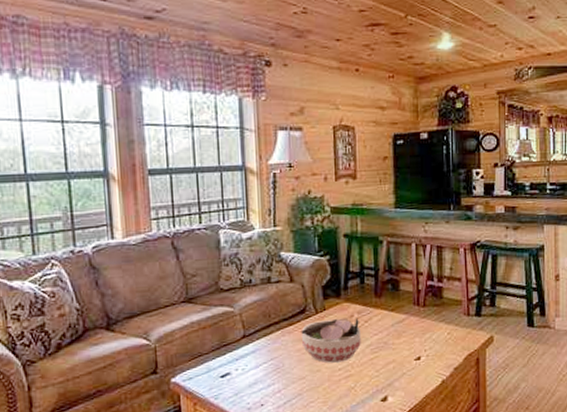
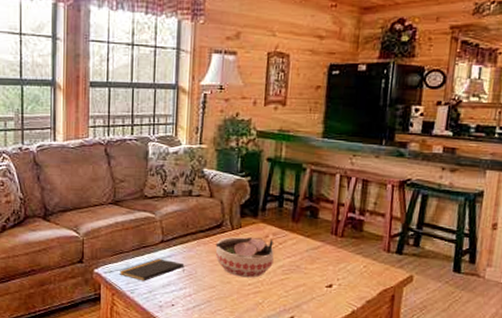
notepad: none [200,355,271,384] -> present [120,258,185,281]

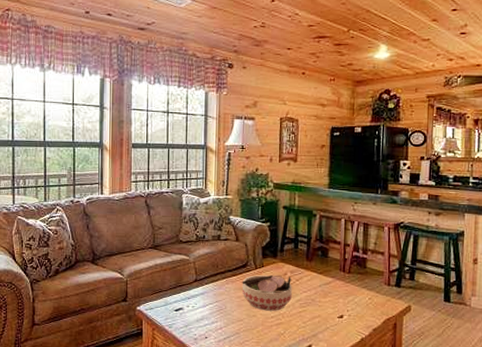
notepad: present [120,258,185,281] -> none [159,296,216,317]

